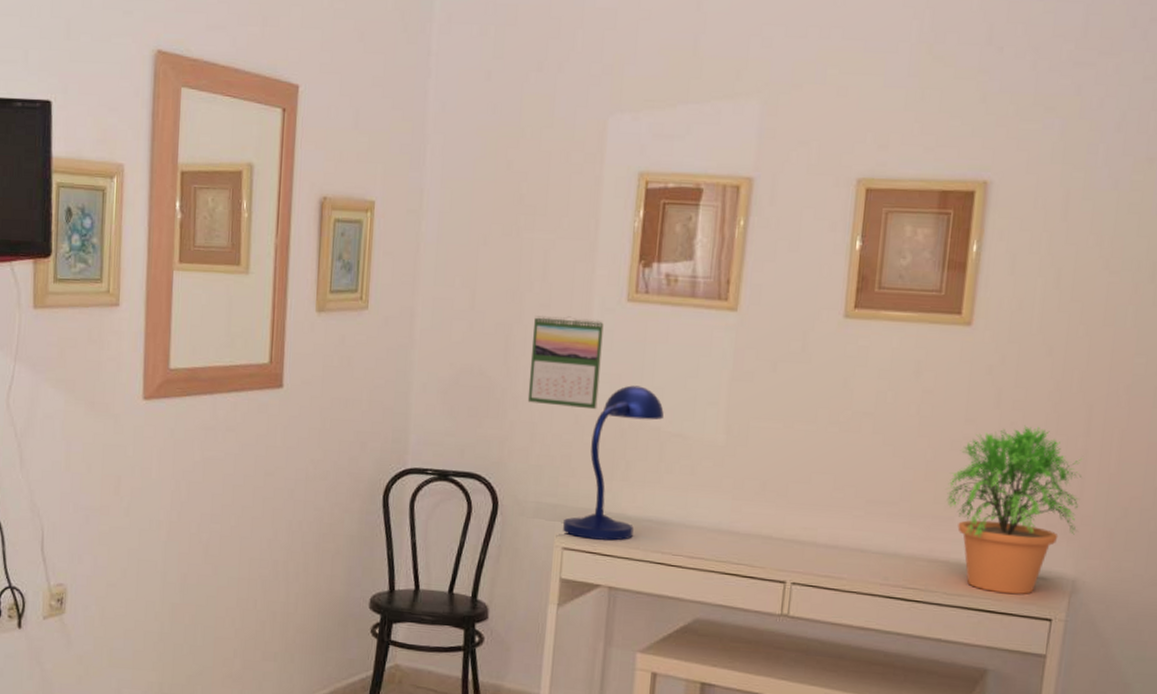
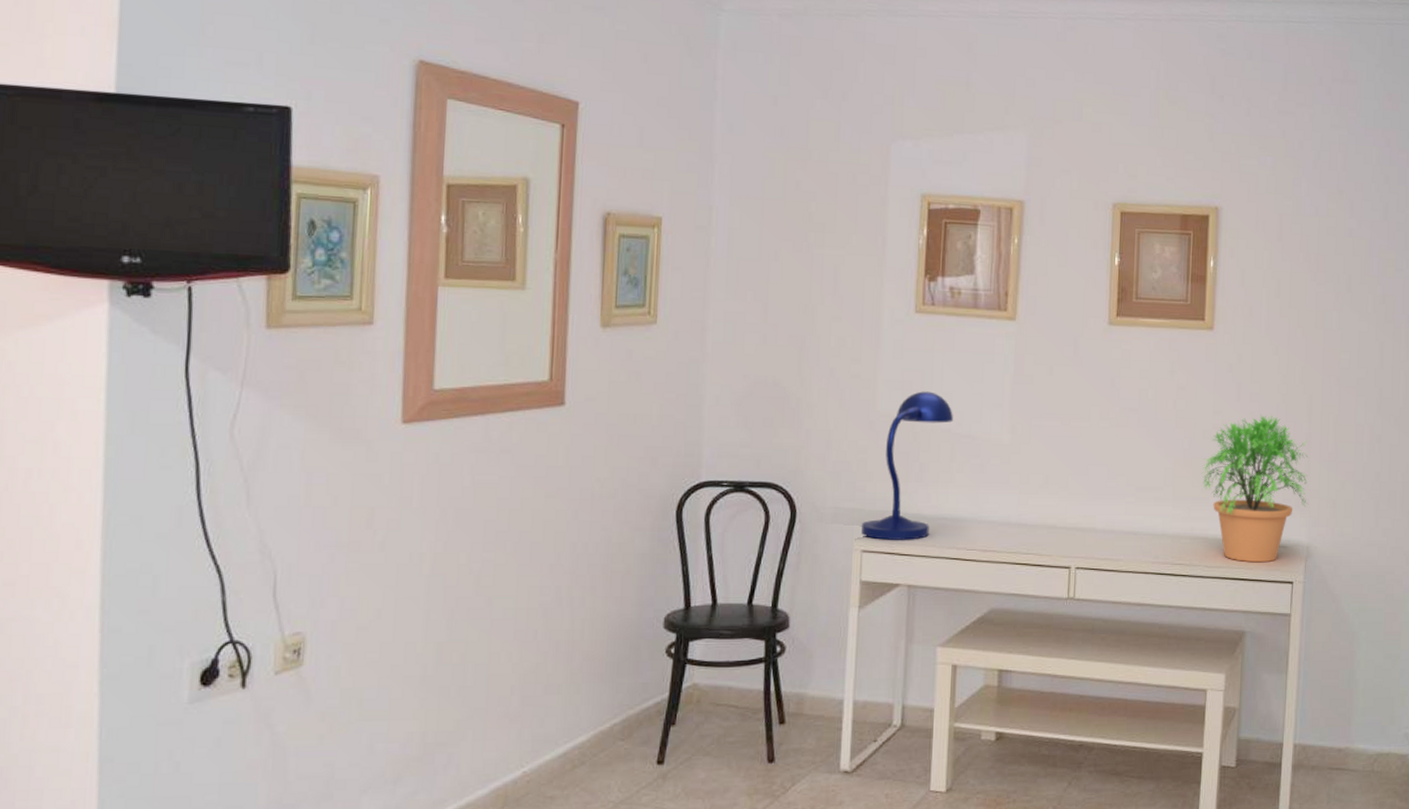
calendar: present [527,315,604,410] -> none [822,327,894,416]

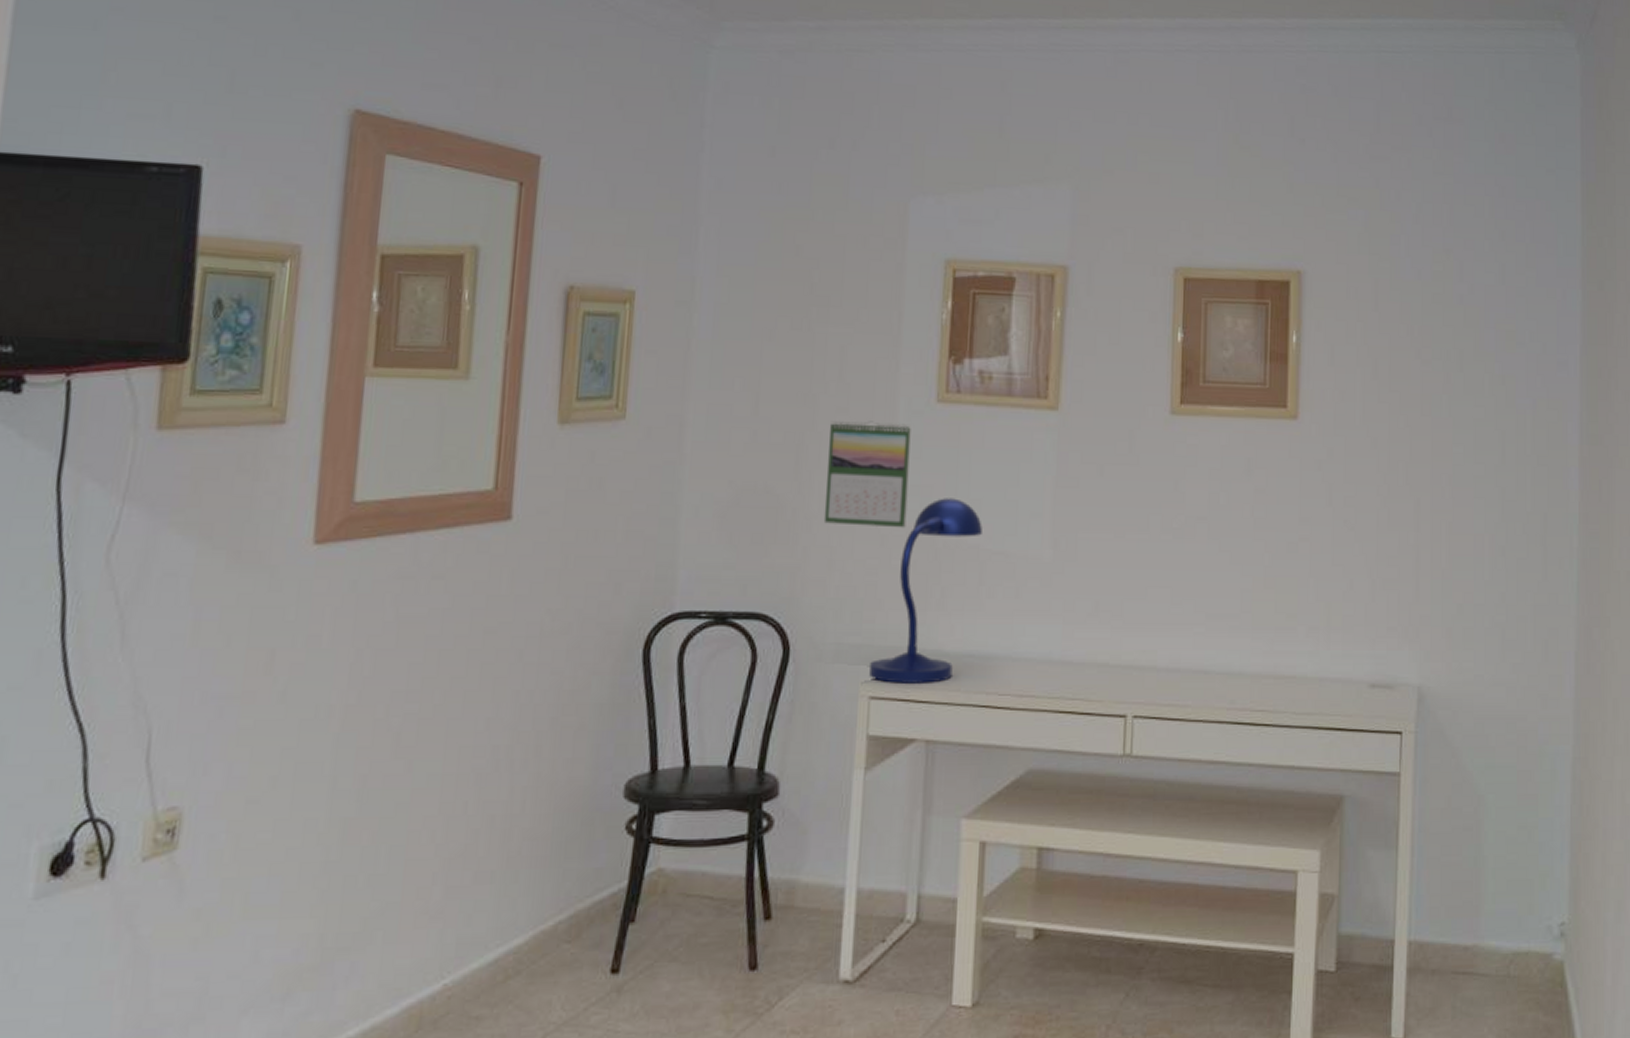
calendar: none [822,327,894,416] -> present [823,421,911,528]
potted plant: present [1202,414,1308,563] -> none [1287,522,1417,708]

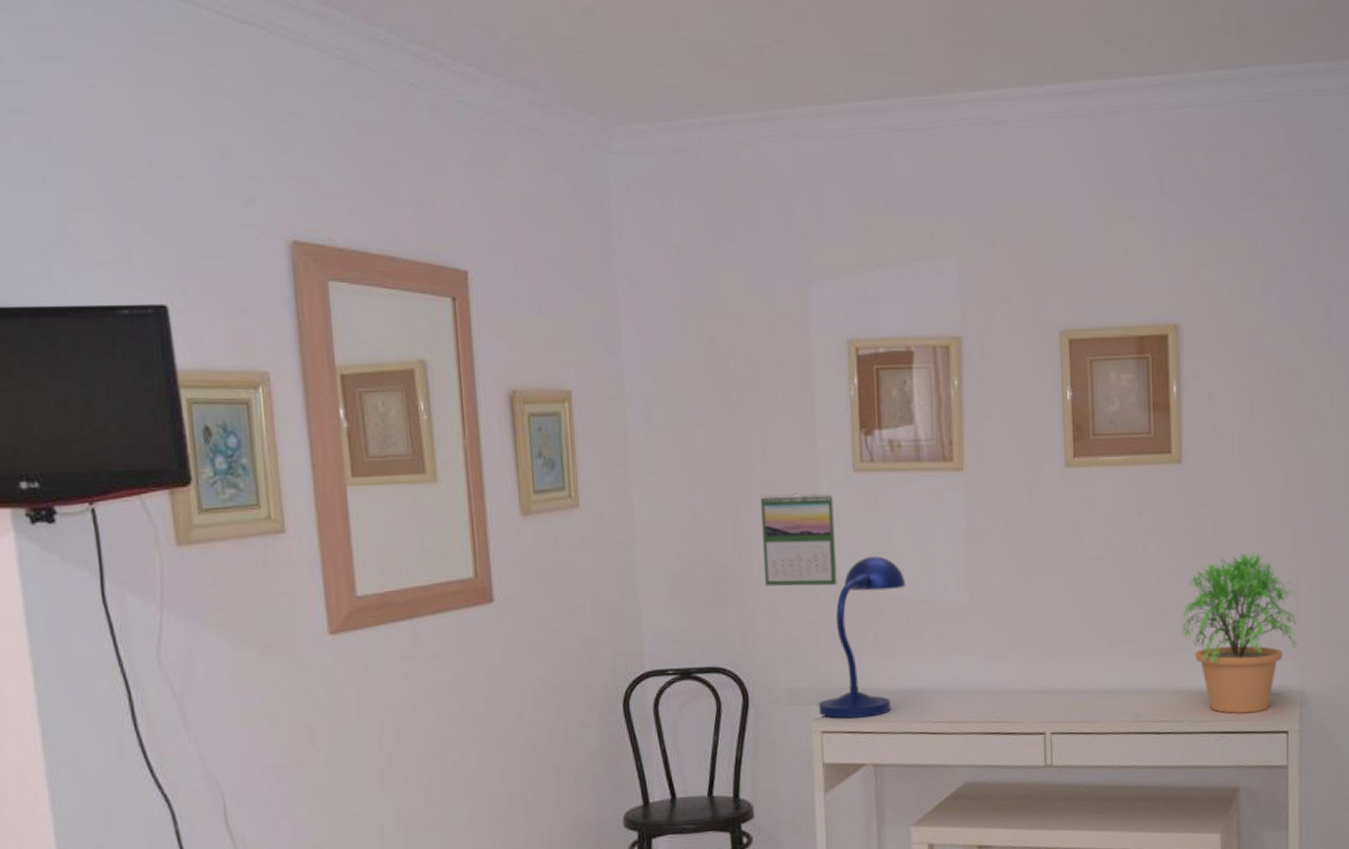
potted plant: none [1287,522,1417,708] -> present [1181,551,1298,714]

